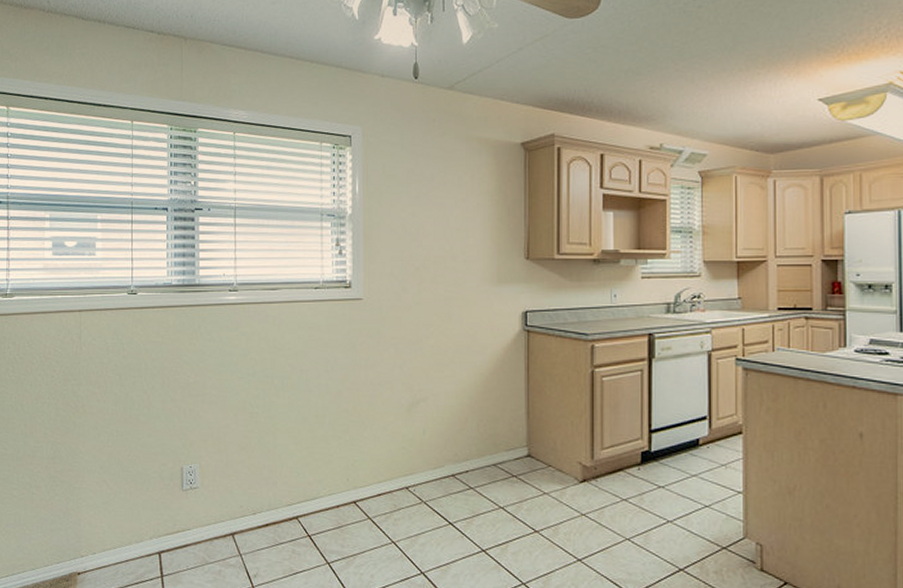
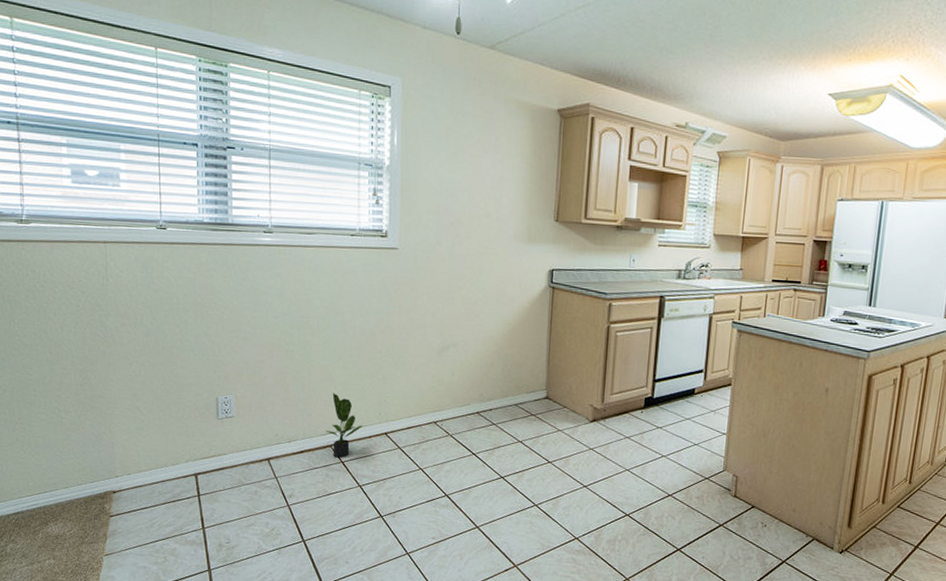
potted plant: none [290,458,331,531] -> present [324,393,364,458]

